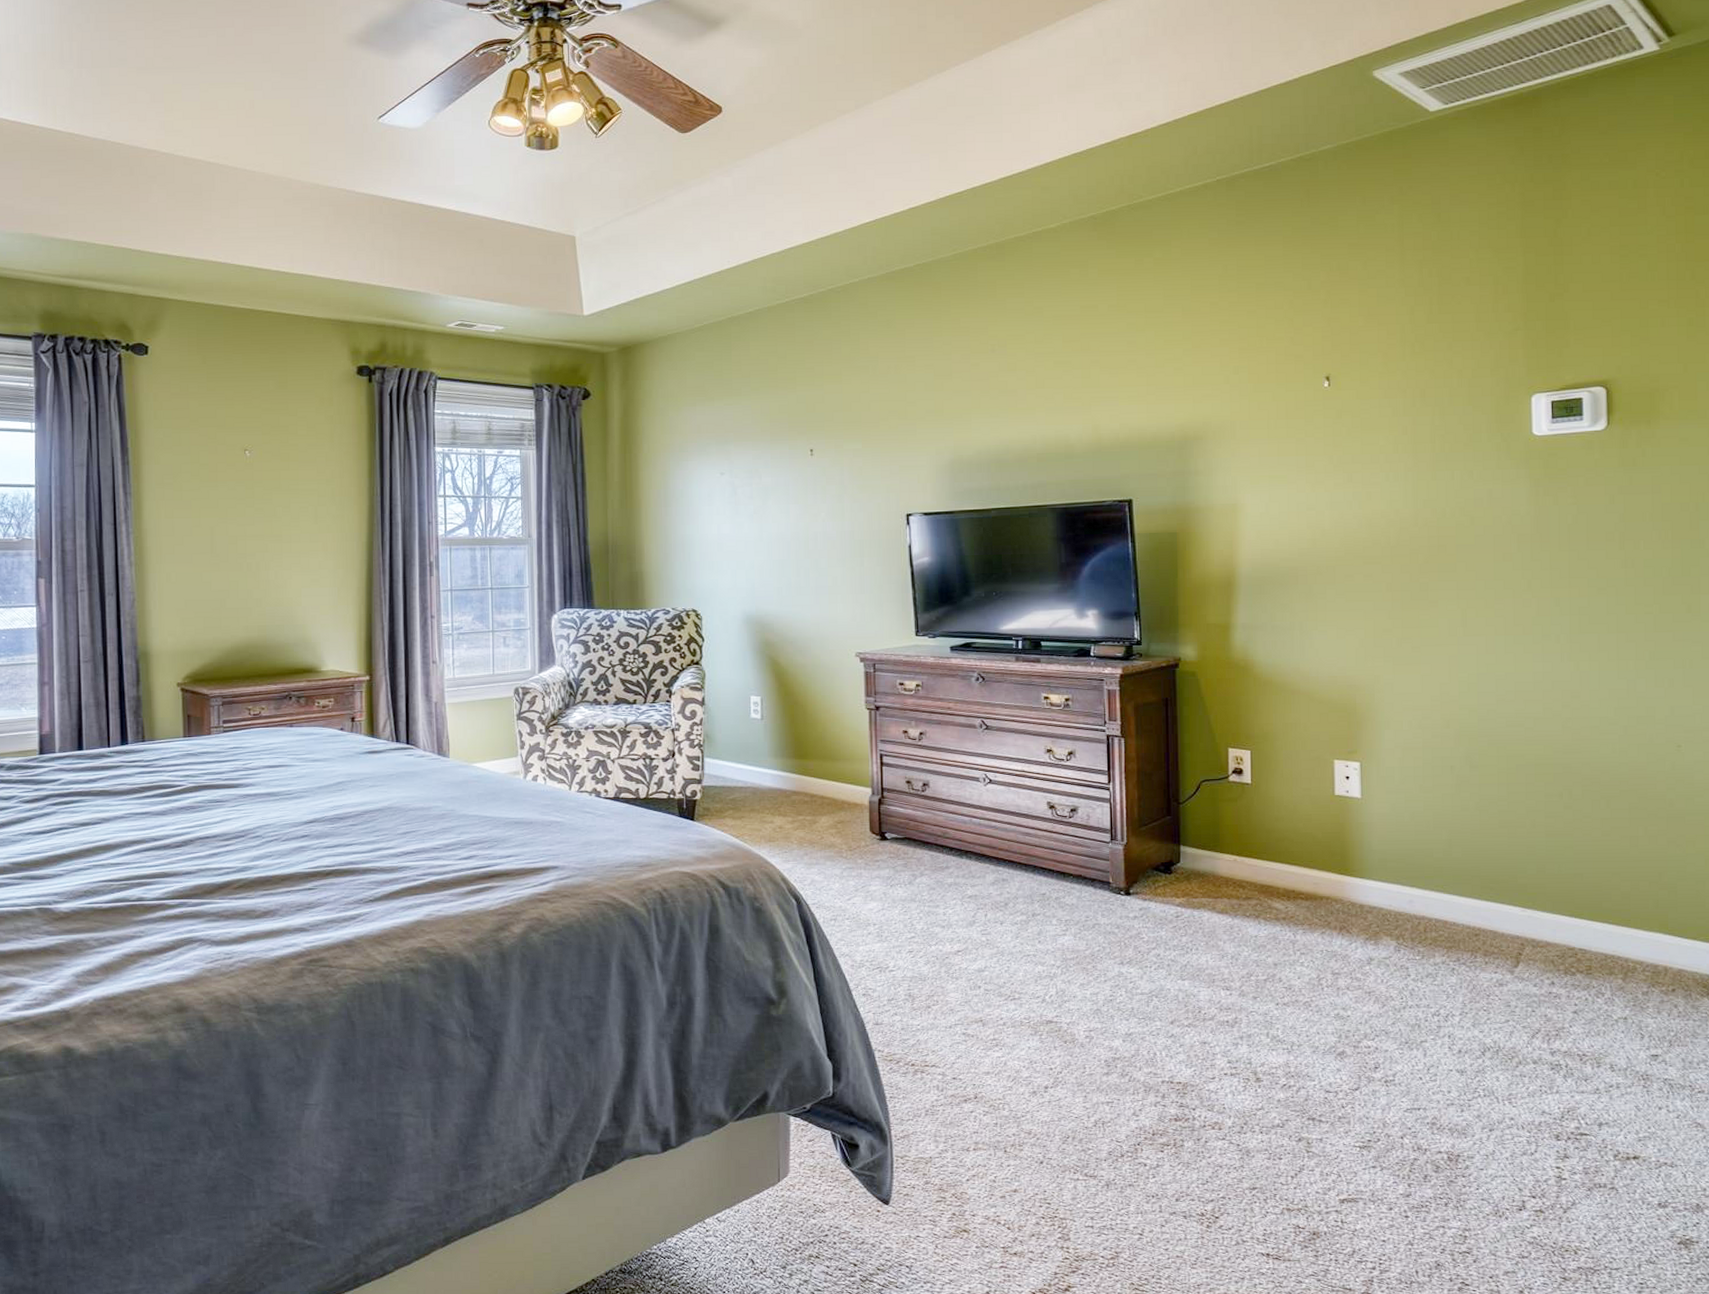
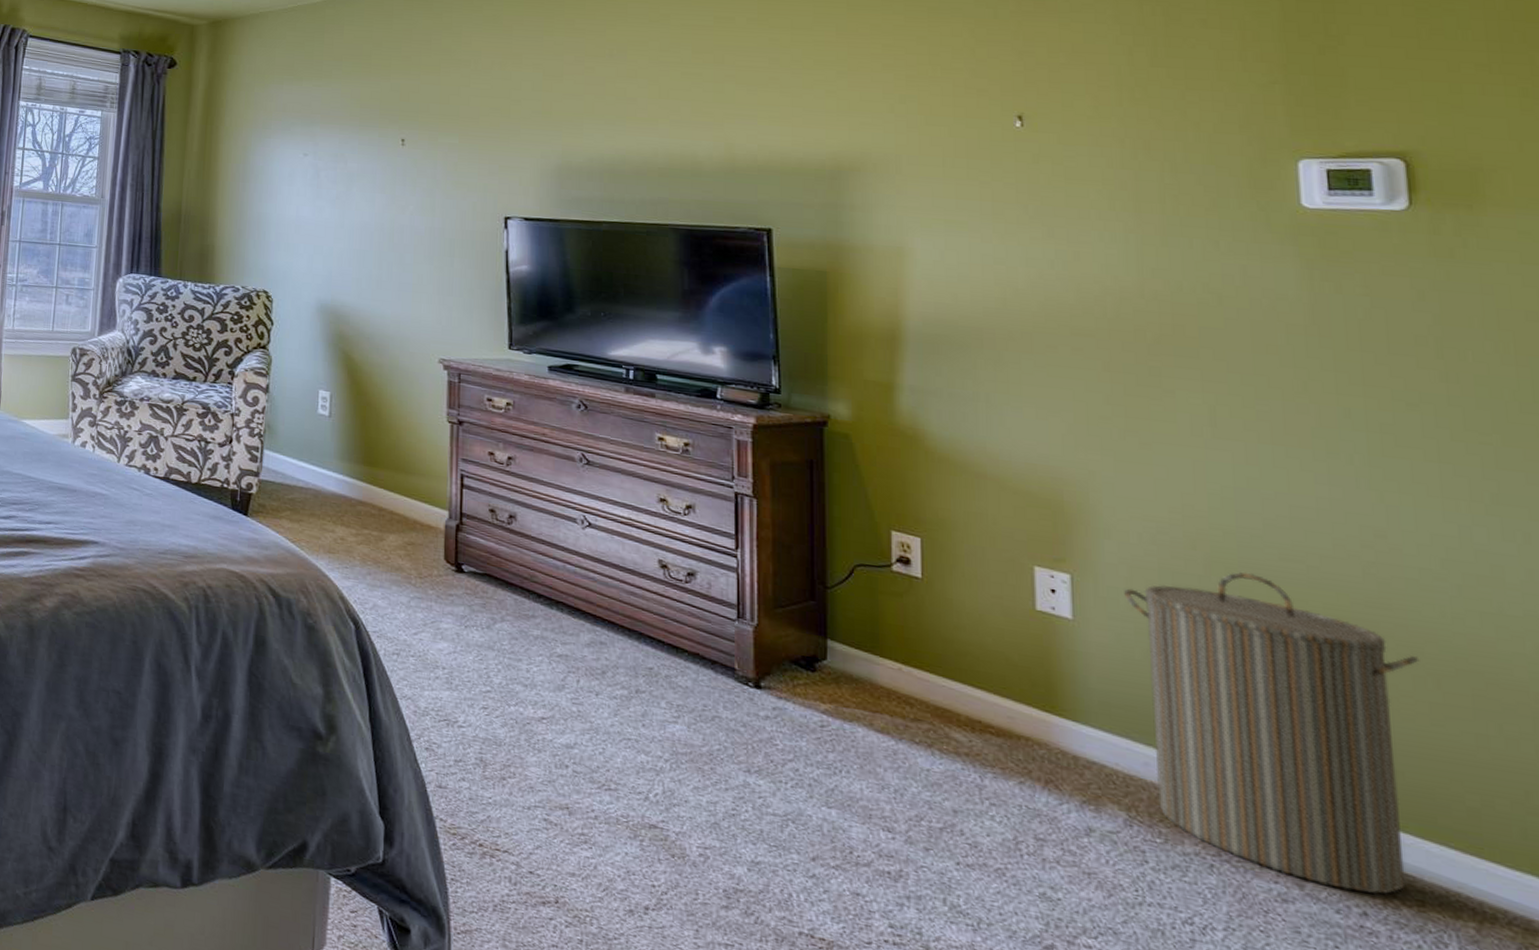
laundry hamper: none [1398,739,1597,969] -> present [1124,572,1420,894]

